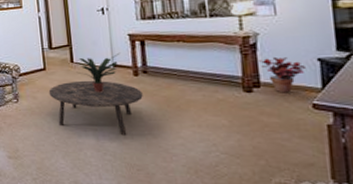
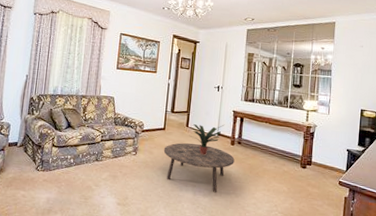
potted plant: present [257,56,307,93] -> none [313,144,340,172]

